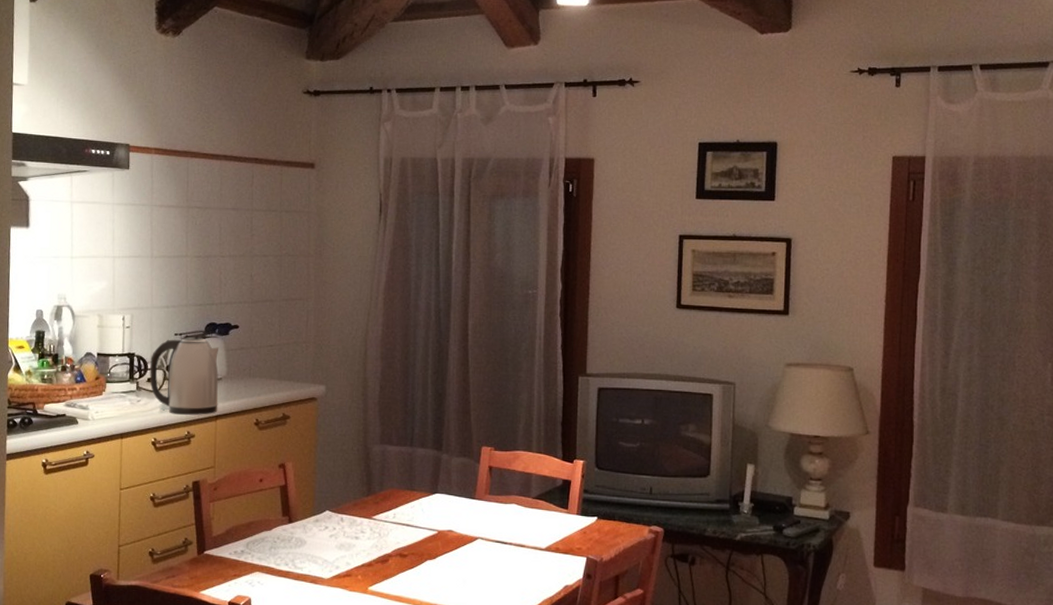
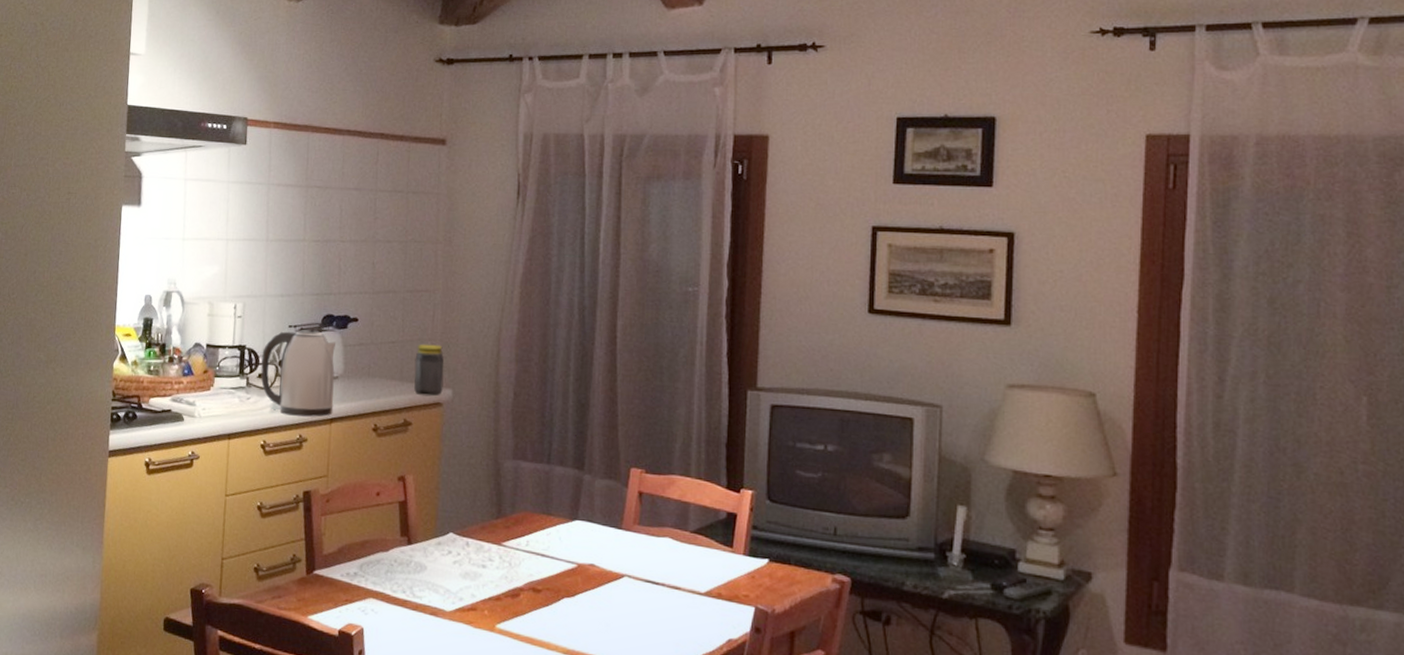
jar: none [291,346,318,393] -> present [414,344,445,397]

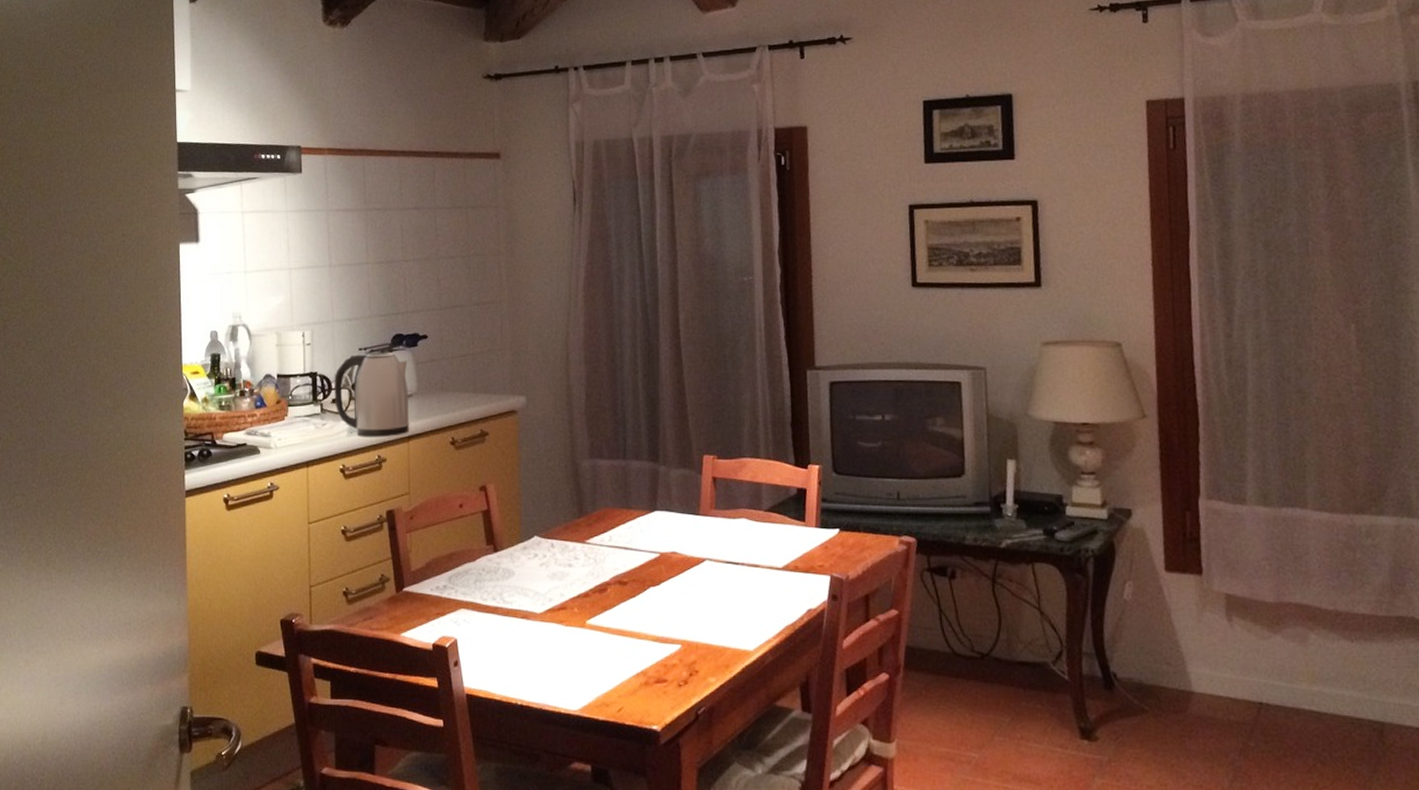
jar: present [414,344,445,397] -> none [487,354,517,406]

